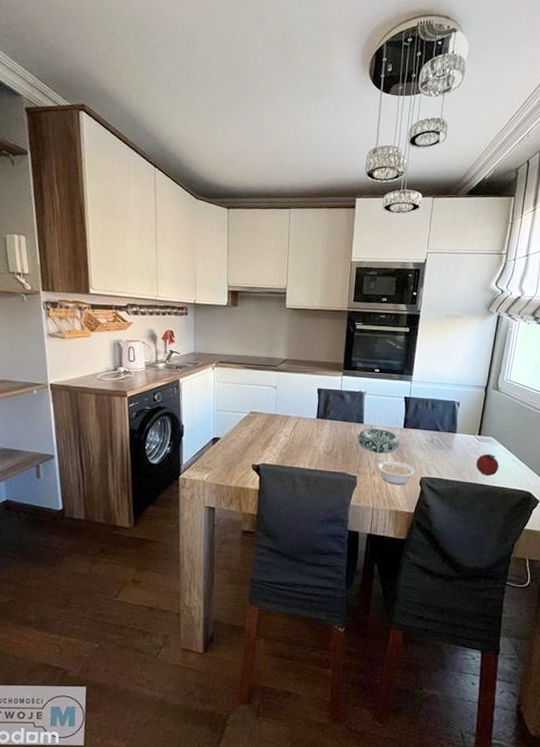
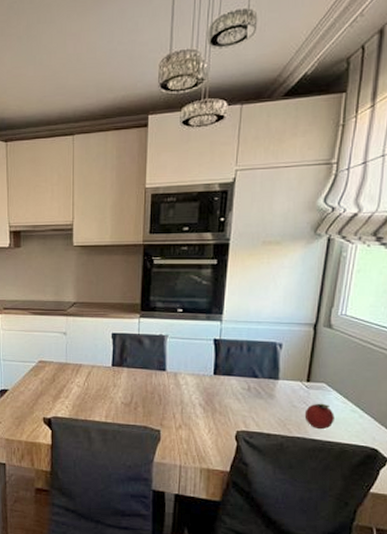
decorative bowl: present [358,428,399,454] -> none [160,375,209,404]
legume: present [374,458,415,485] -> none [180,409,229,440]

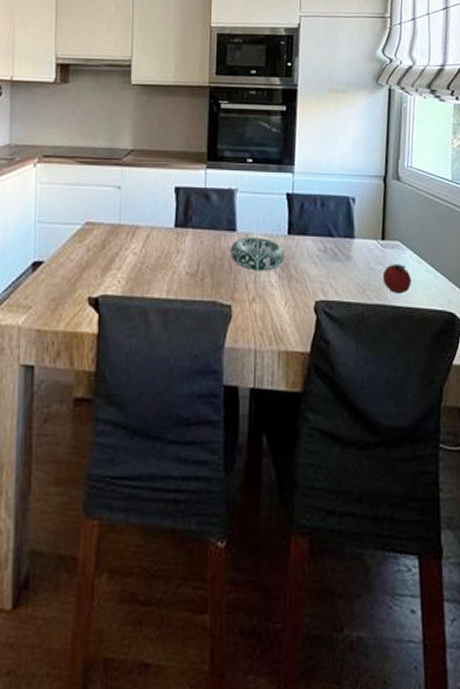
decorative bowl: none [160,375,209,404] -> present [230,237,284,271]

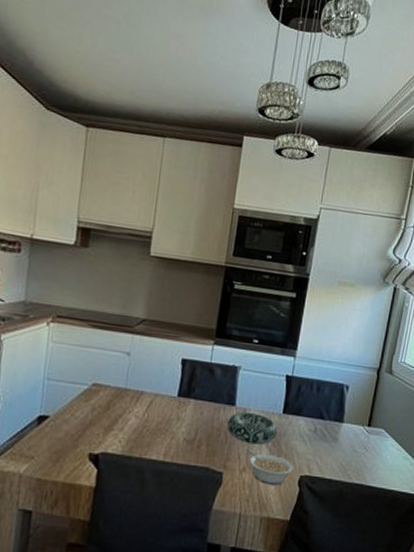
legume: none [253,277,307,314] -> present [246,449,294,485]
fruit: present [382,263,412,293] -> none [363,449,390,476]

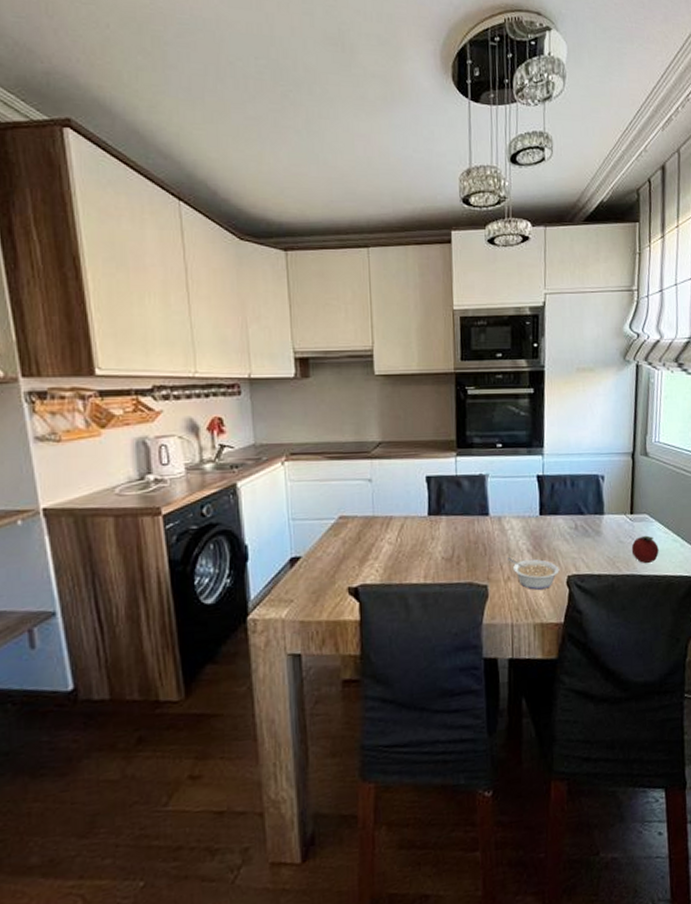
decorative bowl: present [227,411,277,445] -> none [484,519,537,552]
fruit: none [363,449,390,476] -> present [631,535,659,563]

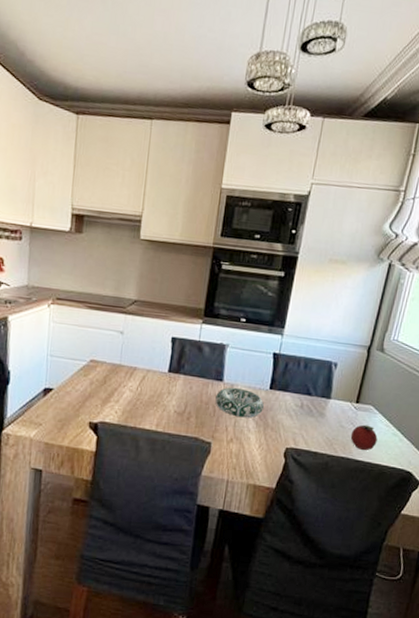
decorative bowl: none [484,519,537,552] -> present [215,387,264,418]
legume: present [507,558,560,590] -> none [233,422,280,456]

